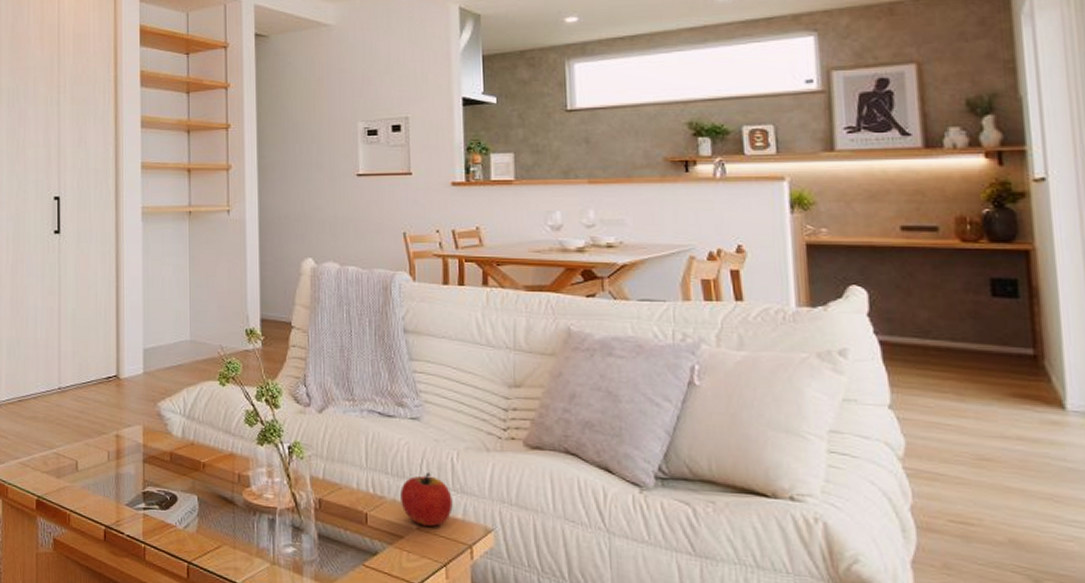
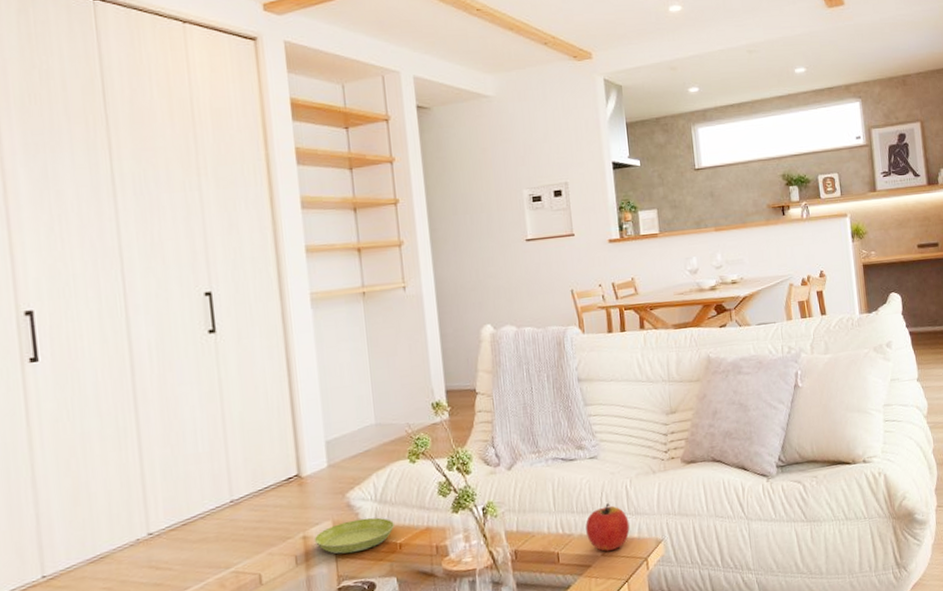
saucer: none [125,429,199,462] -> present [314,517,394,554]

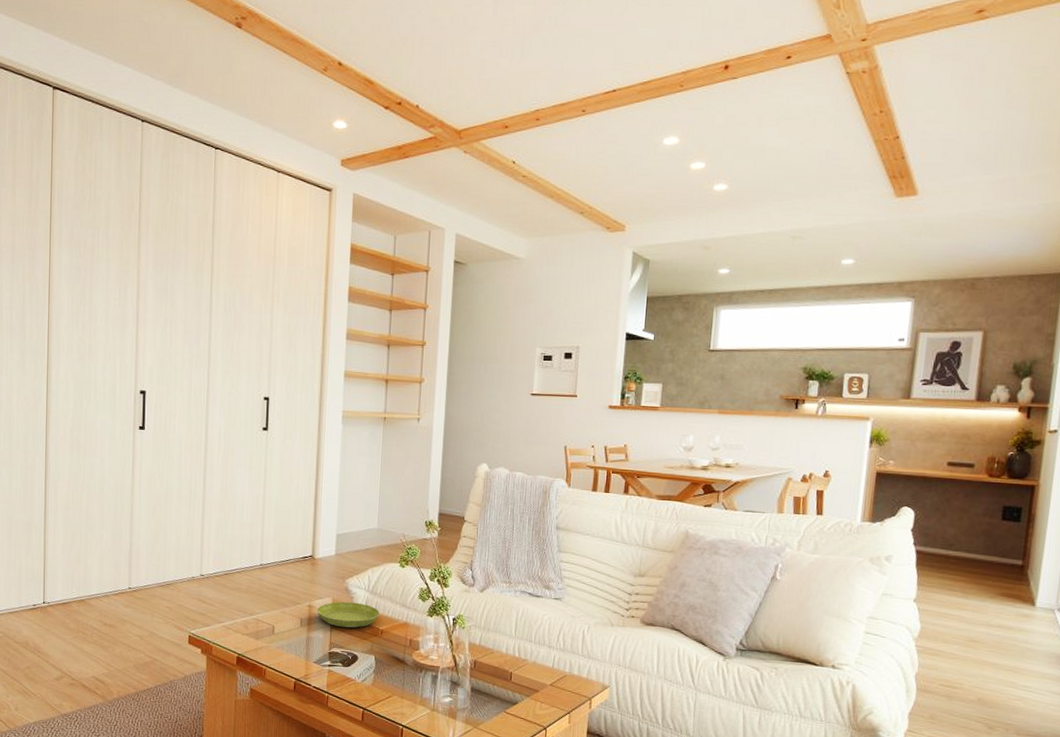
apple: present [585,503,630,551] -> none [539,642,580,683]

